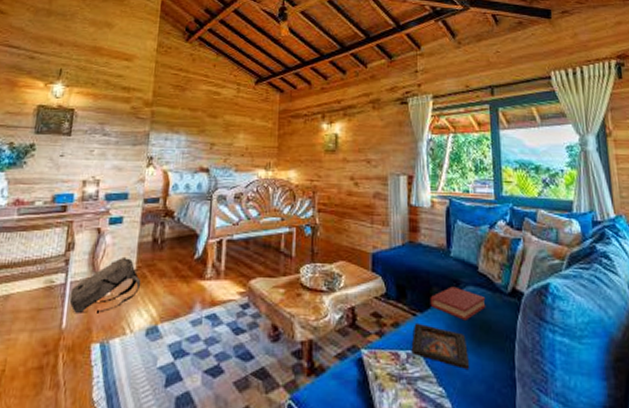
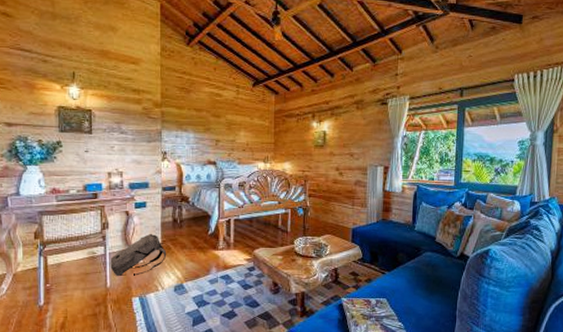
tablet: present [411,322,469,369] -> none [380,279,423,310]
hardback book: present [430,286,486,321] -> none [396,252,440,277]

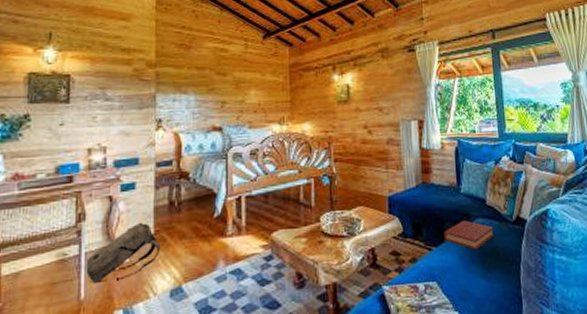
hardback book: none [396,252,440,277] -> present [443,220,494,250]

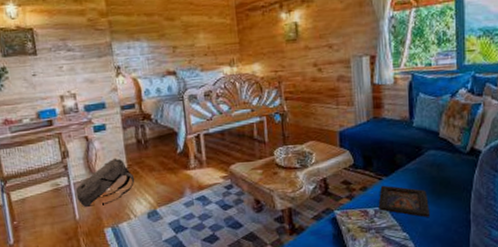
tablet: none [428,256,481,293] -> present [378,185,429,217]
hardback book: present [443,220,494,250] -> none [394,152,446,179]

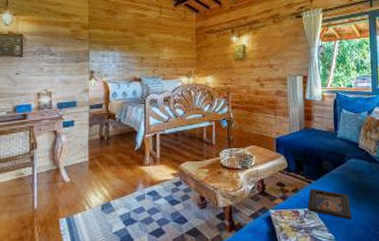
backpack: present [75,158,135,208] -> none [38,151,94,198]

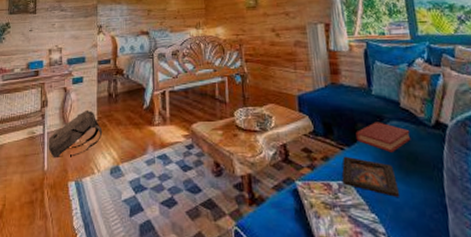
backpack: none [38,151,94,198] -> present [48,109,103,159]
hardback book: none [322,160,365,184] -> present [355,122,411,153]

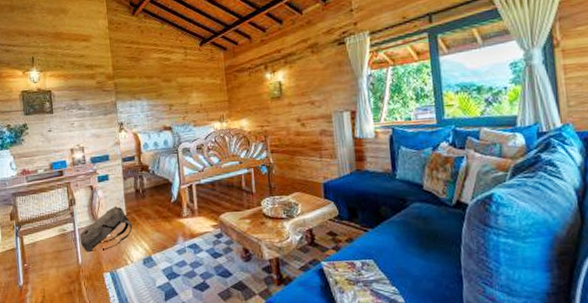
tablet: present [342,156,399,197] -> none [365,237,418,271]
hardback book: present [355,122,411,153] -> none [379,204,432,232]

